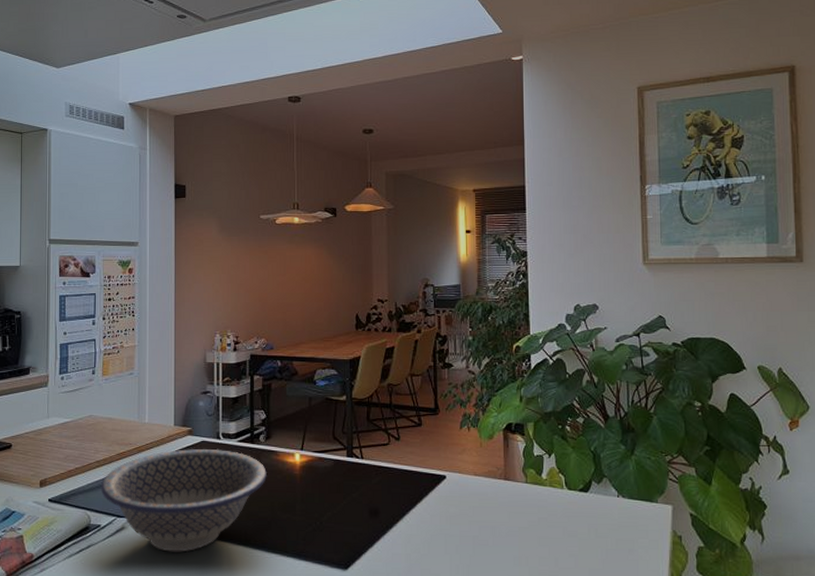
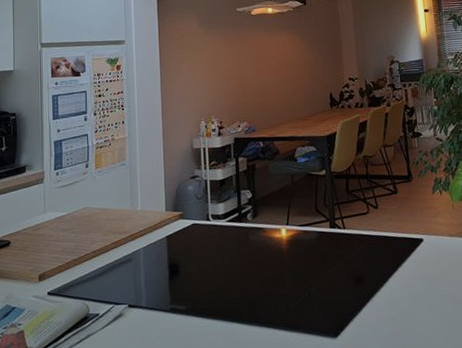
bowl: present [100,448,267,552] -> none [97,230,256,335]

